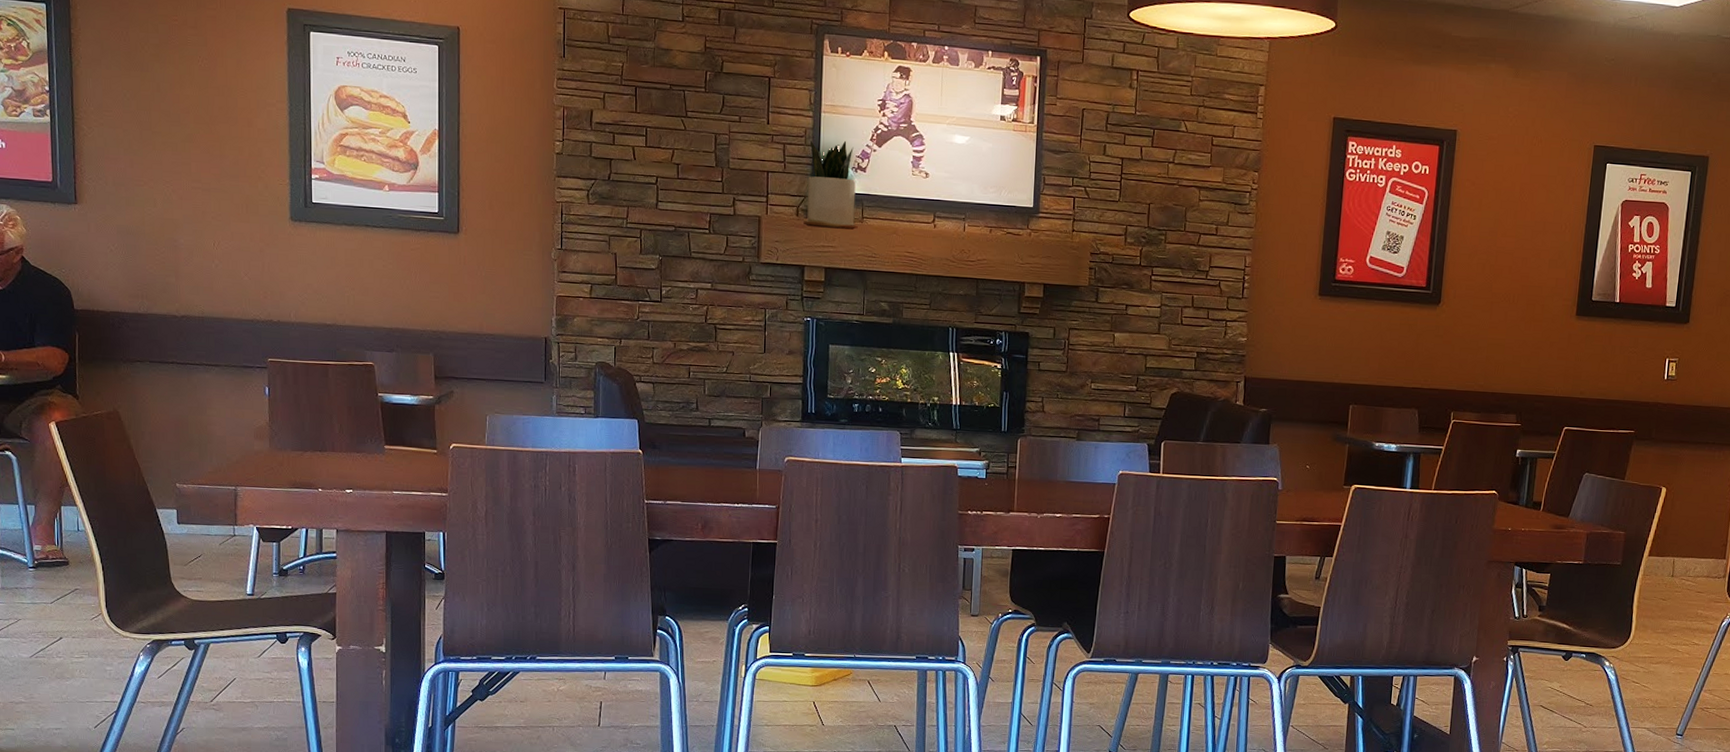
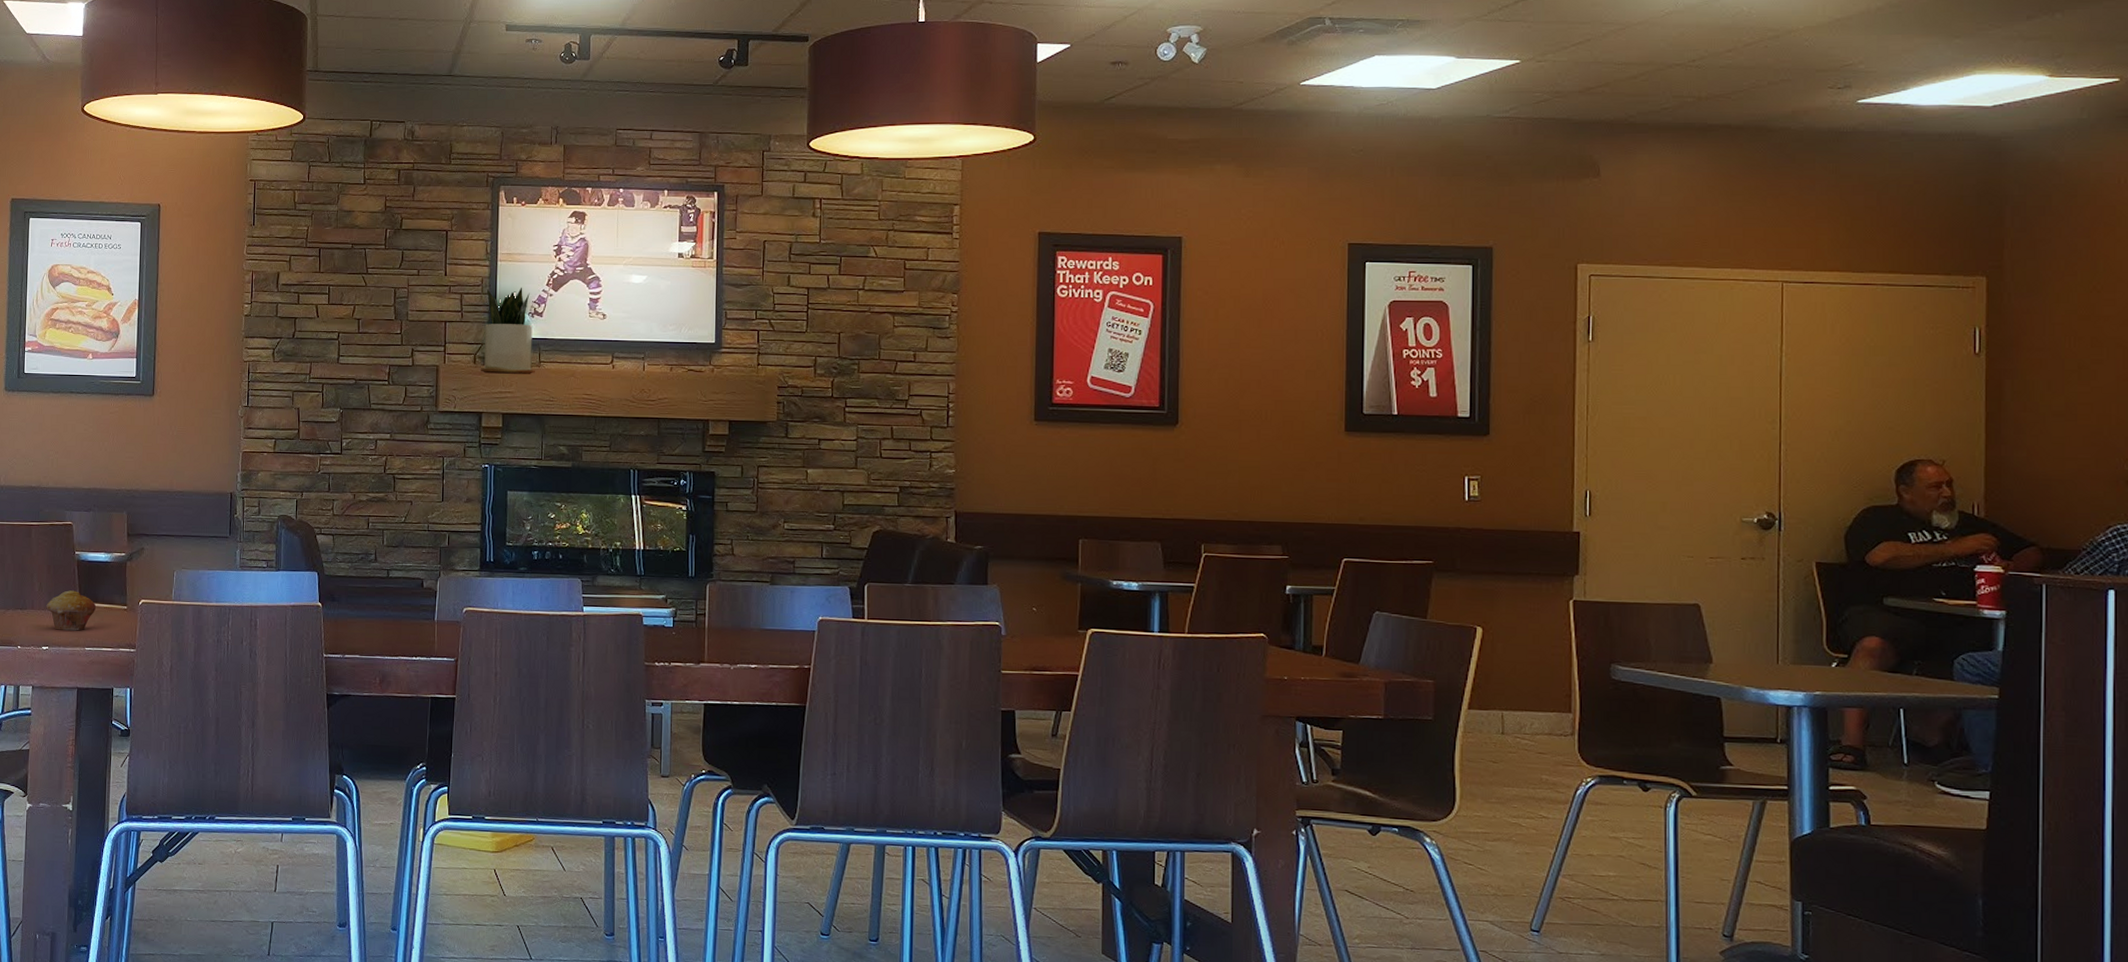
muffin: none [348,433,403,474] -> present [46,590,96,631]

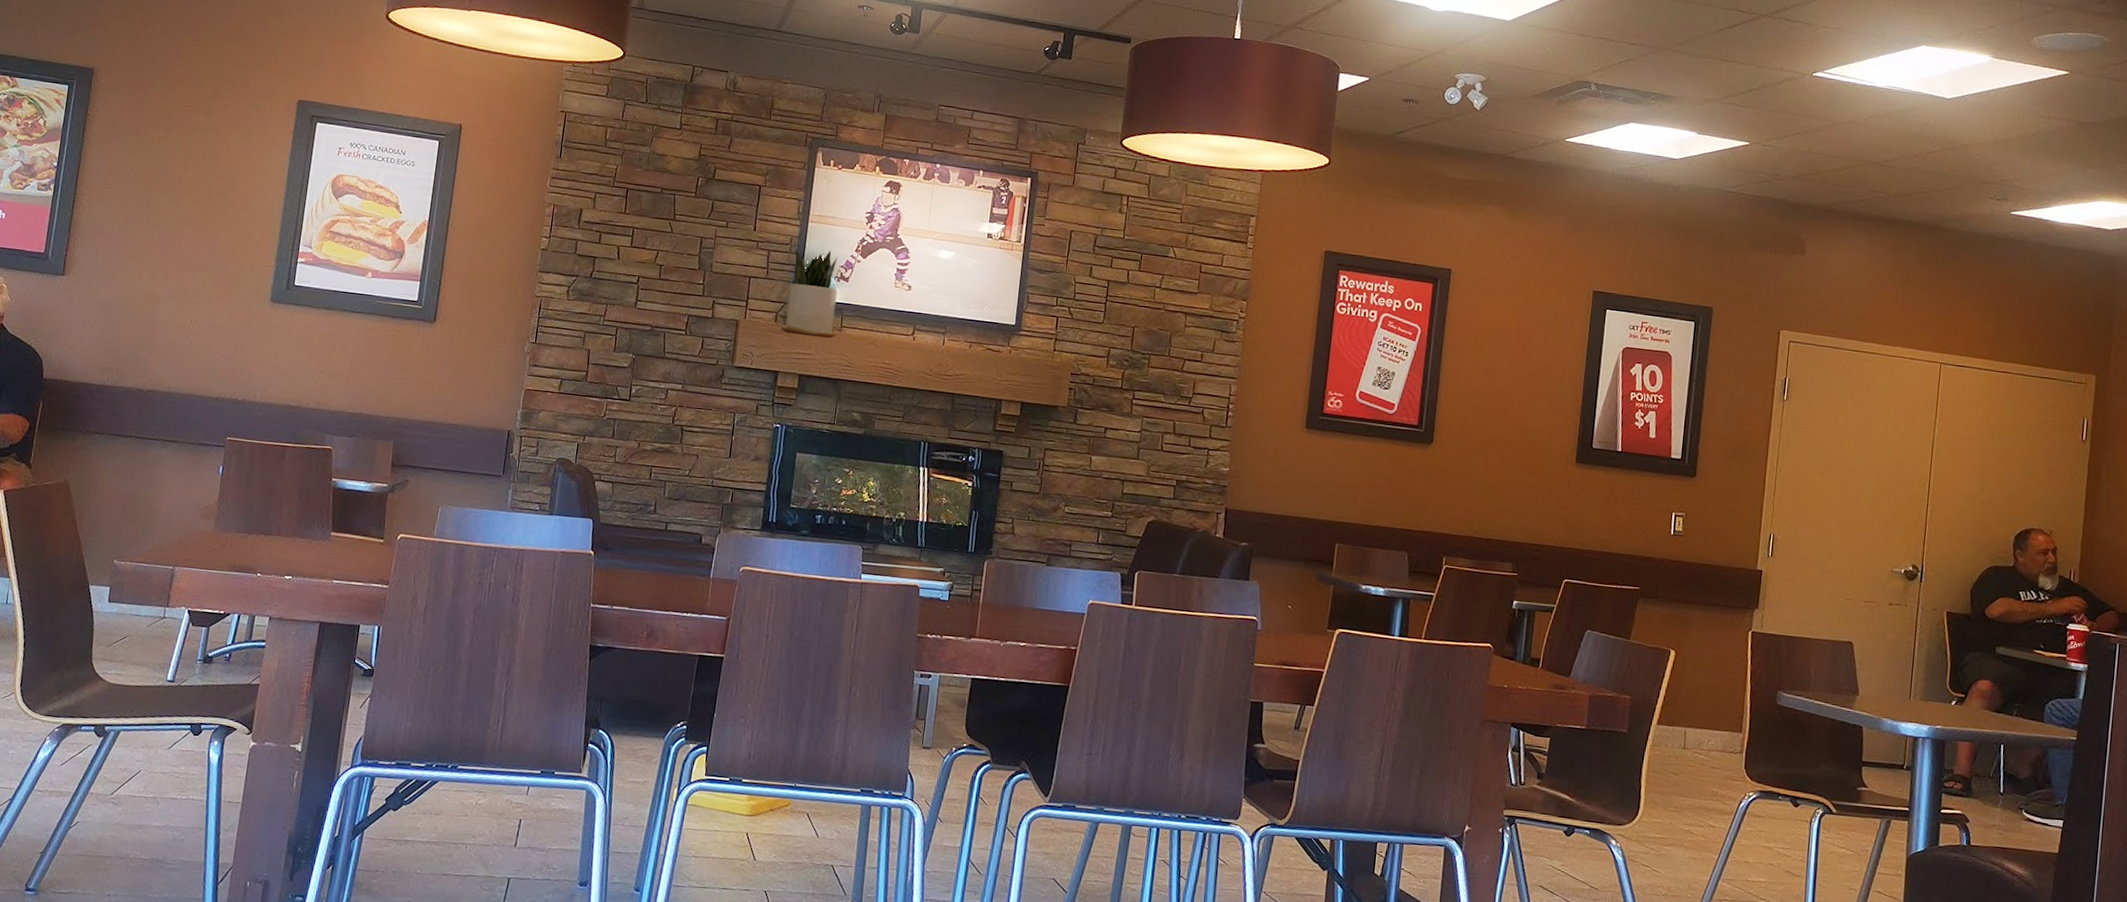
muffin: present [46,590,96,631] -> none [293,518,349,562]

